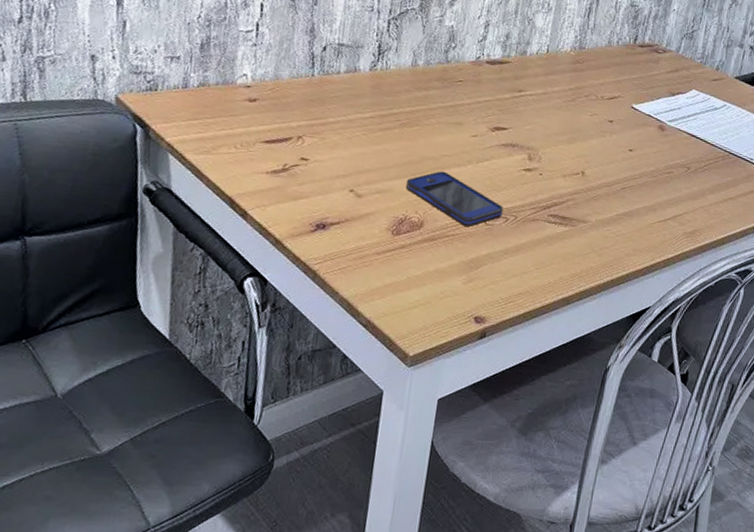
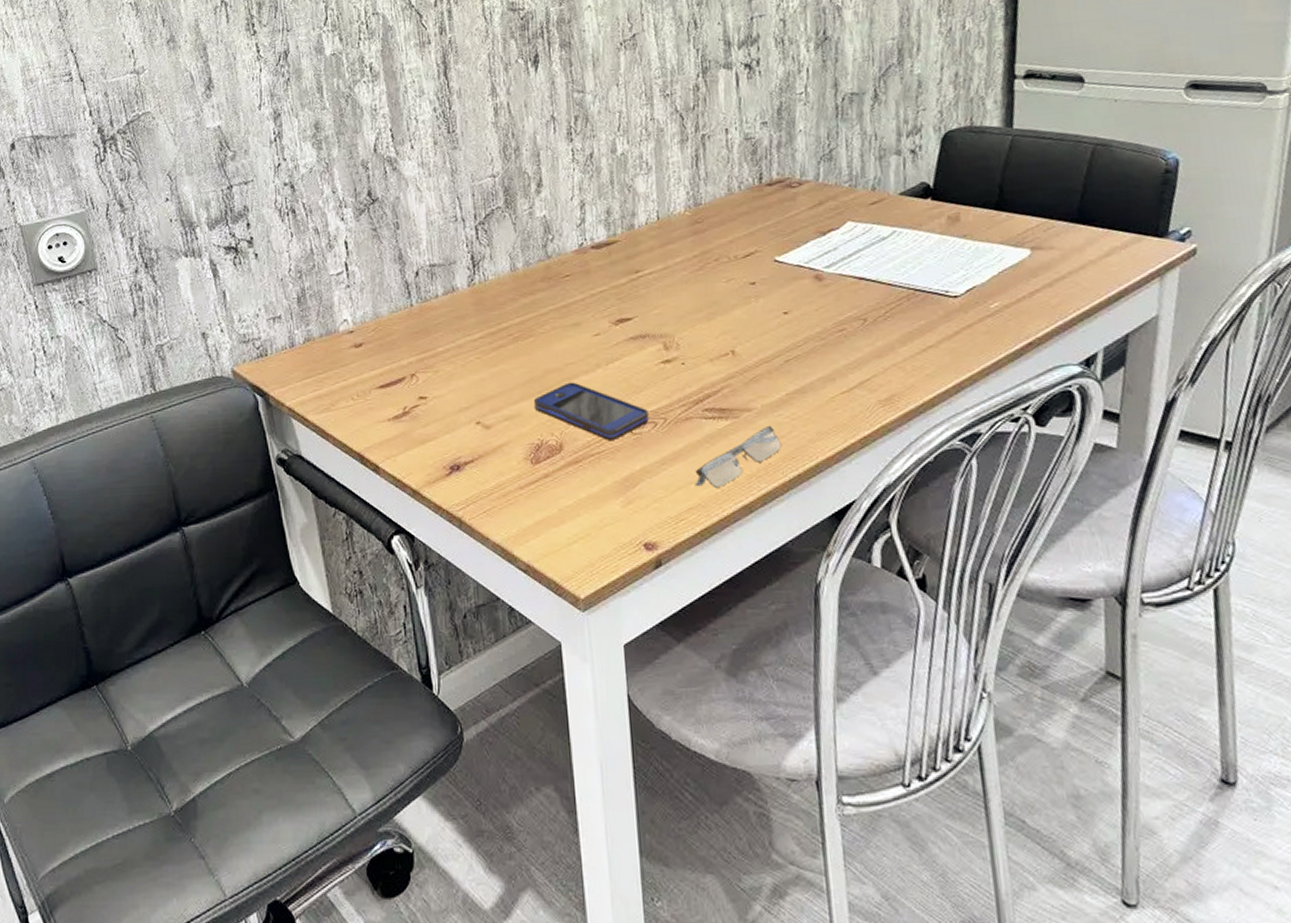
glasses: none [528,236,604,280] -> present [694,425,781,488]

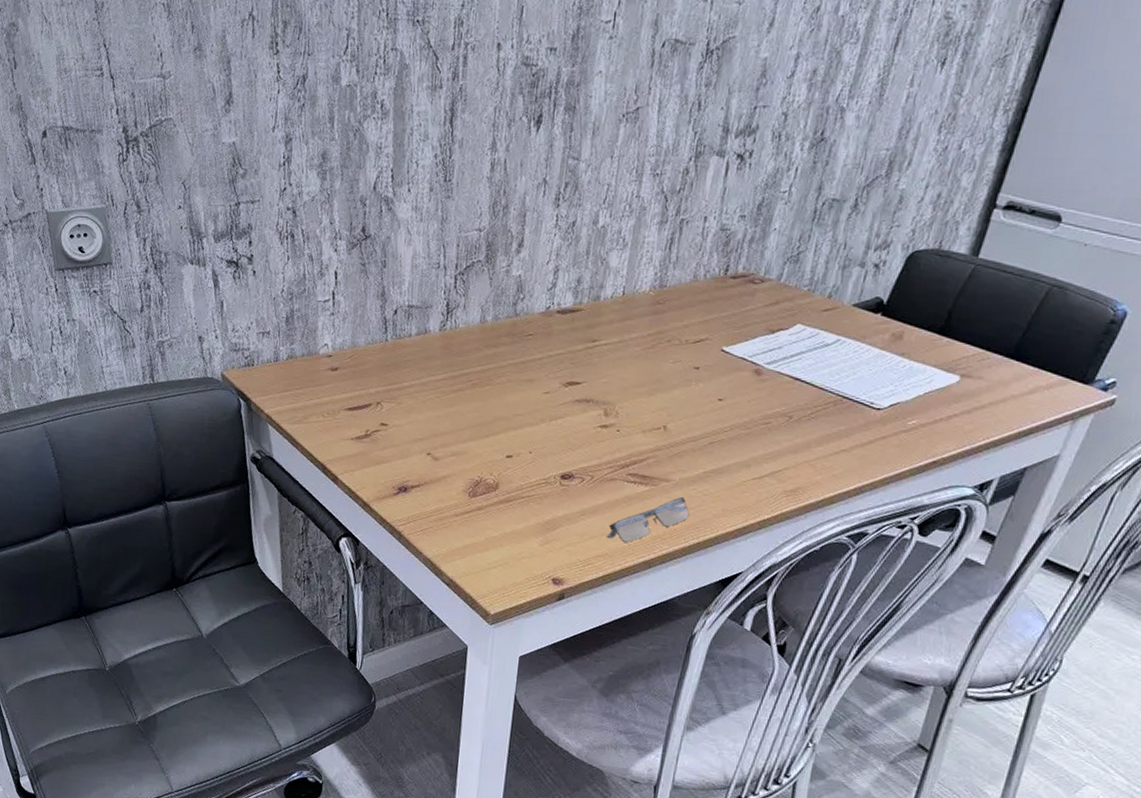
mobile phone: present [533,382,649,440] -> none [479,431,579,487]

